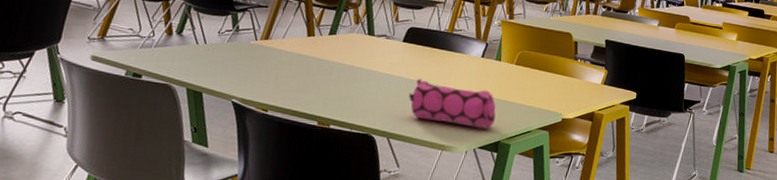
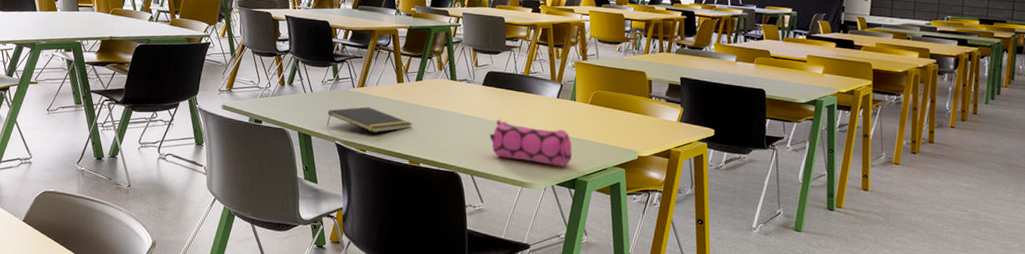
notepad: none [221,61,324,91] -> present [326,107,413,133]

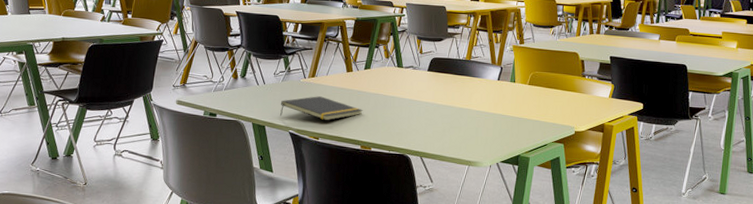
pencil case: present [490,119,573,166] -> none [436,102,514,144]

